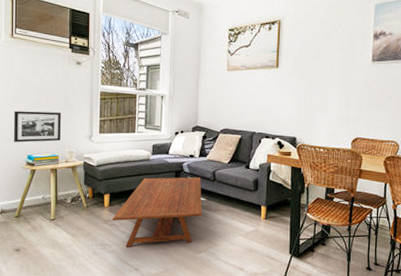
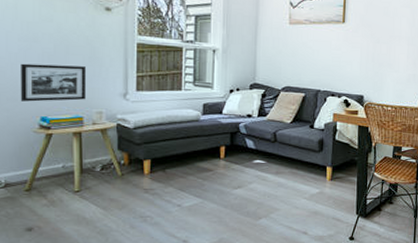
coffee table: present [112,177,202,247] -> none [154,138,262,218]

